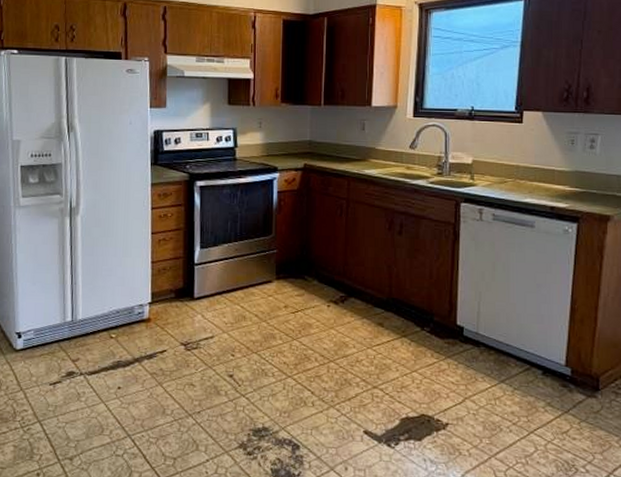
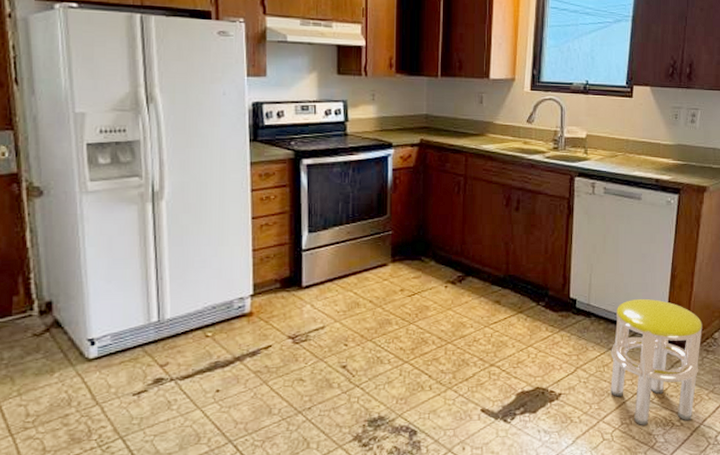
stool: none [503,330,610,469] -> present [610,298,702,425]

